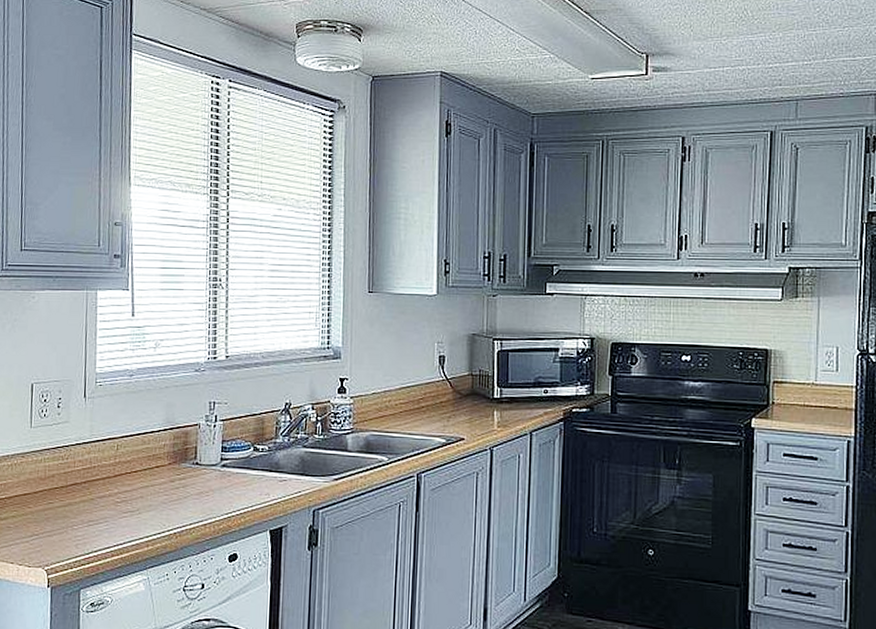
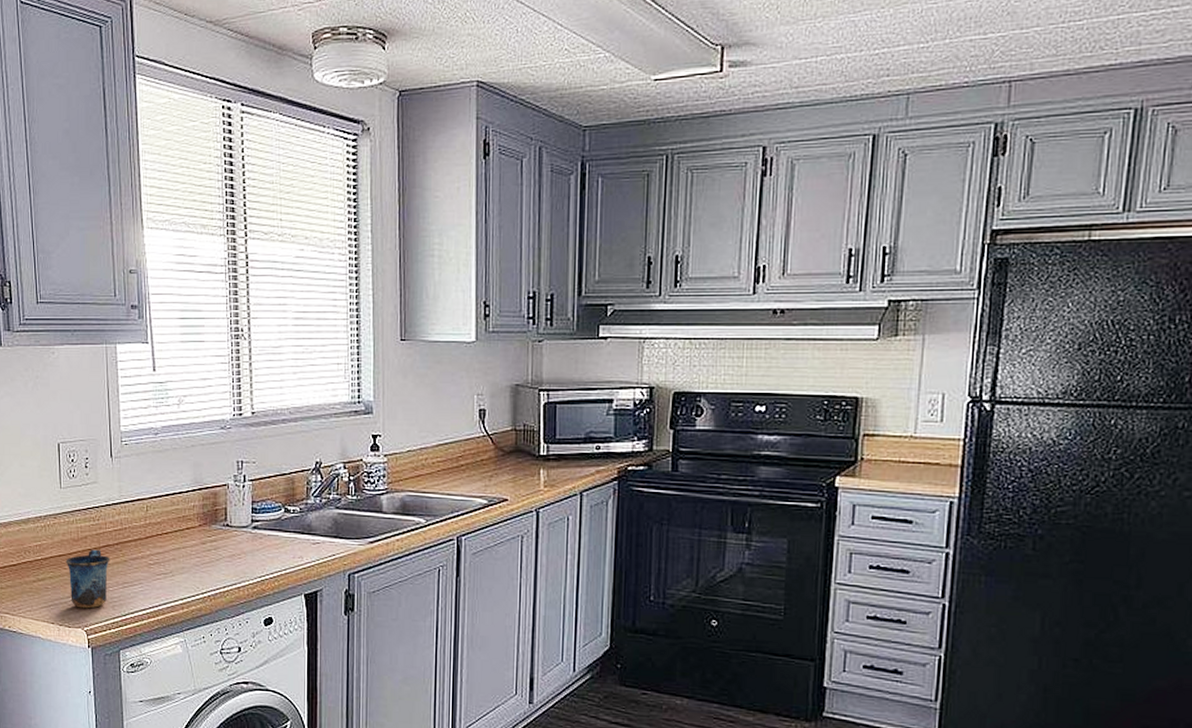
mug: none [30,487,77,548] -> present [65,549,110,609]

